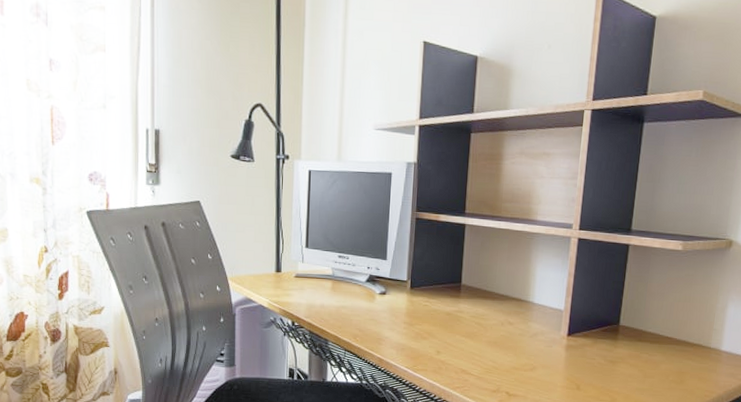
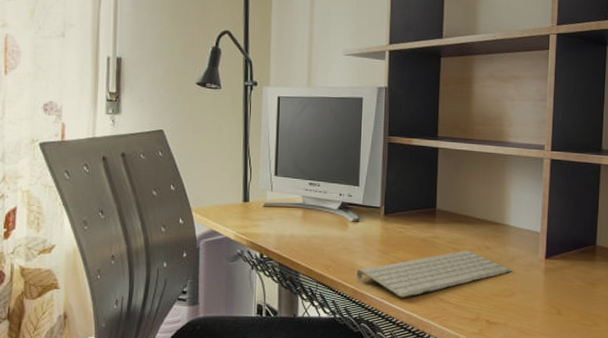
keyboard: none [382,325,533,368] -> present [356,250,511,298]

